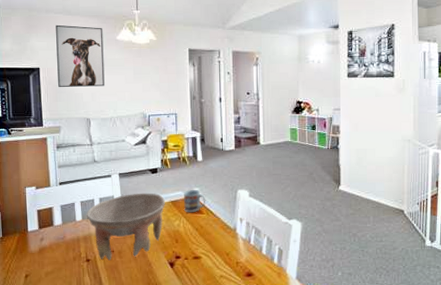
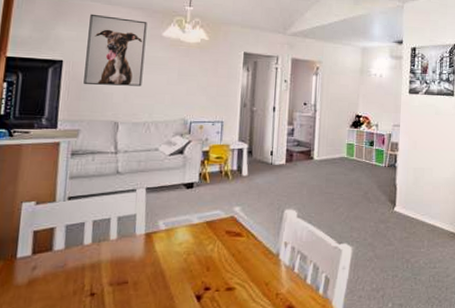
bowl: present [86,193,165,260] -> none [98,211,199,294]
cup: present [184,190,206,213] -> none [221,209,248,236]

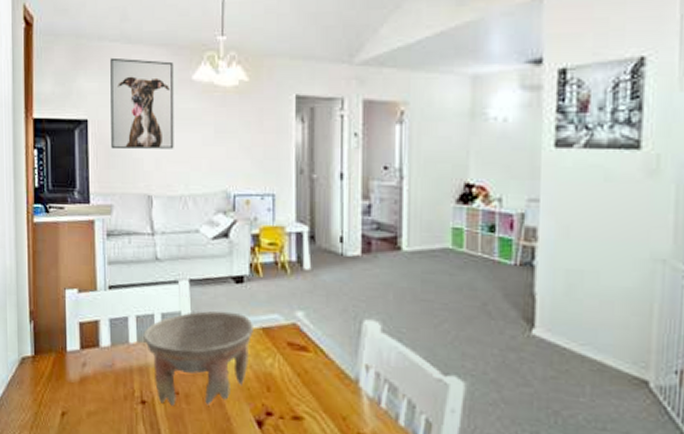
bowl: none [98,211,199,294] -> present [143,311,253,406]

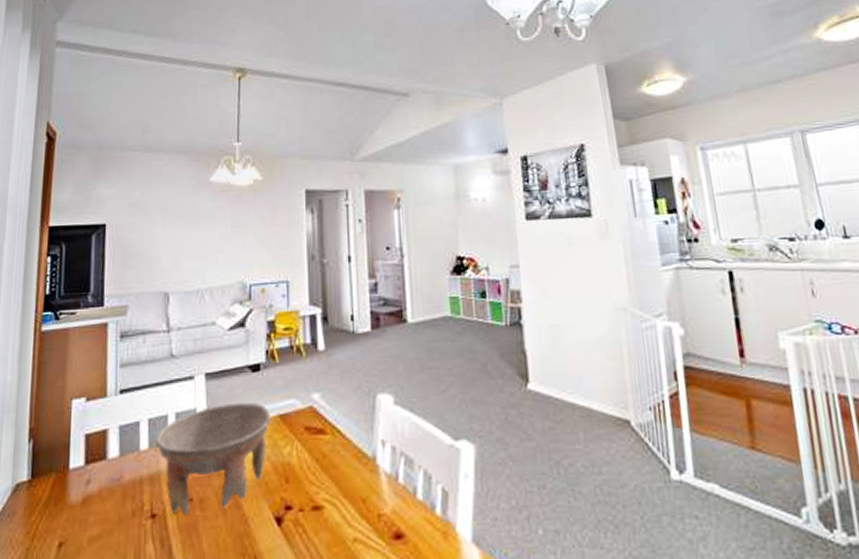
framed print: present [110,57,174,150] -> none [129,165,192,251]

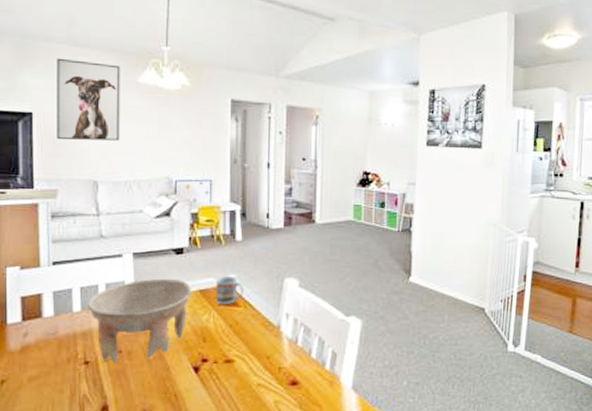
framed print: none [129,165,192,251] -> present [57,58,120,141]
cup: none [298,396,331,433] -> present [216,276,244,305]

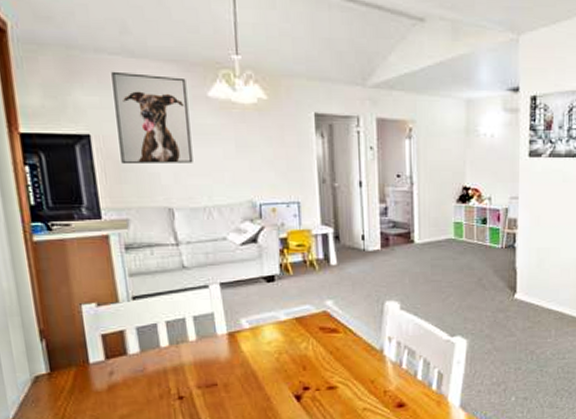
bowl: present [87,278,192,363] -> none [175,307,287,397]
cup: present [216,276,244,305] -> none [312,302,343,332]

